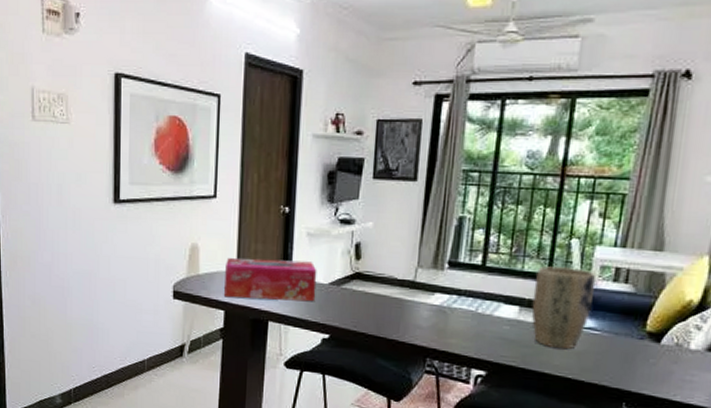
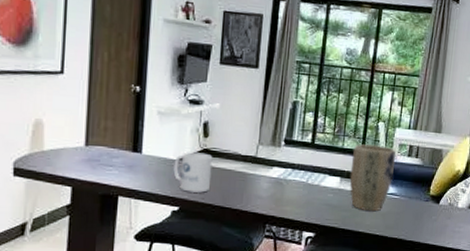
tissue box: present [224,257,317,302] -> none [72,134,168,177]
mug: none [323,275,366,320] -> present [173,152,213,193]

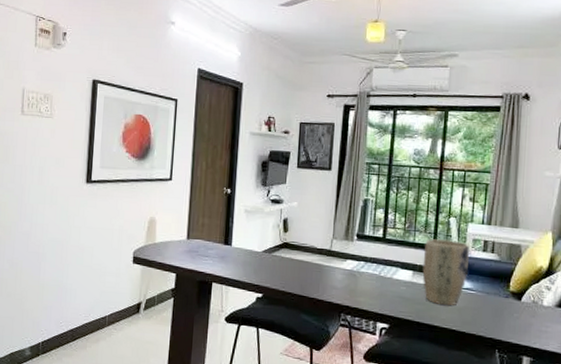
mug: present [173,152,213,193] -> none [258,245,292,282]

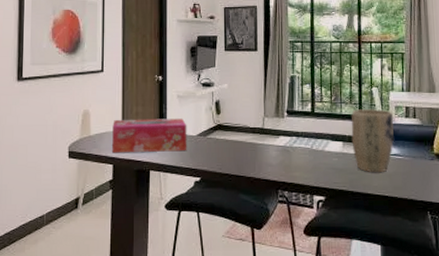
tissue box: none [176,229,253,266] -> present [112,118,187,153]

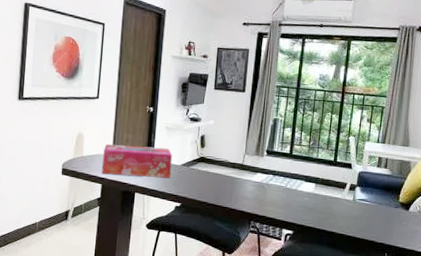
plant pot: present [351,108,394,172] -> none [323,155,366,214]

